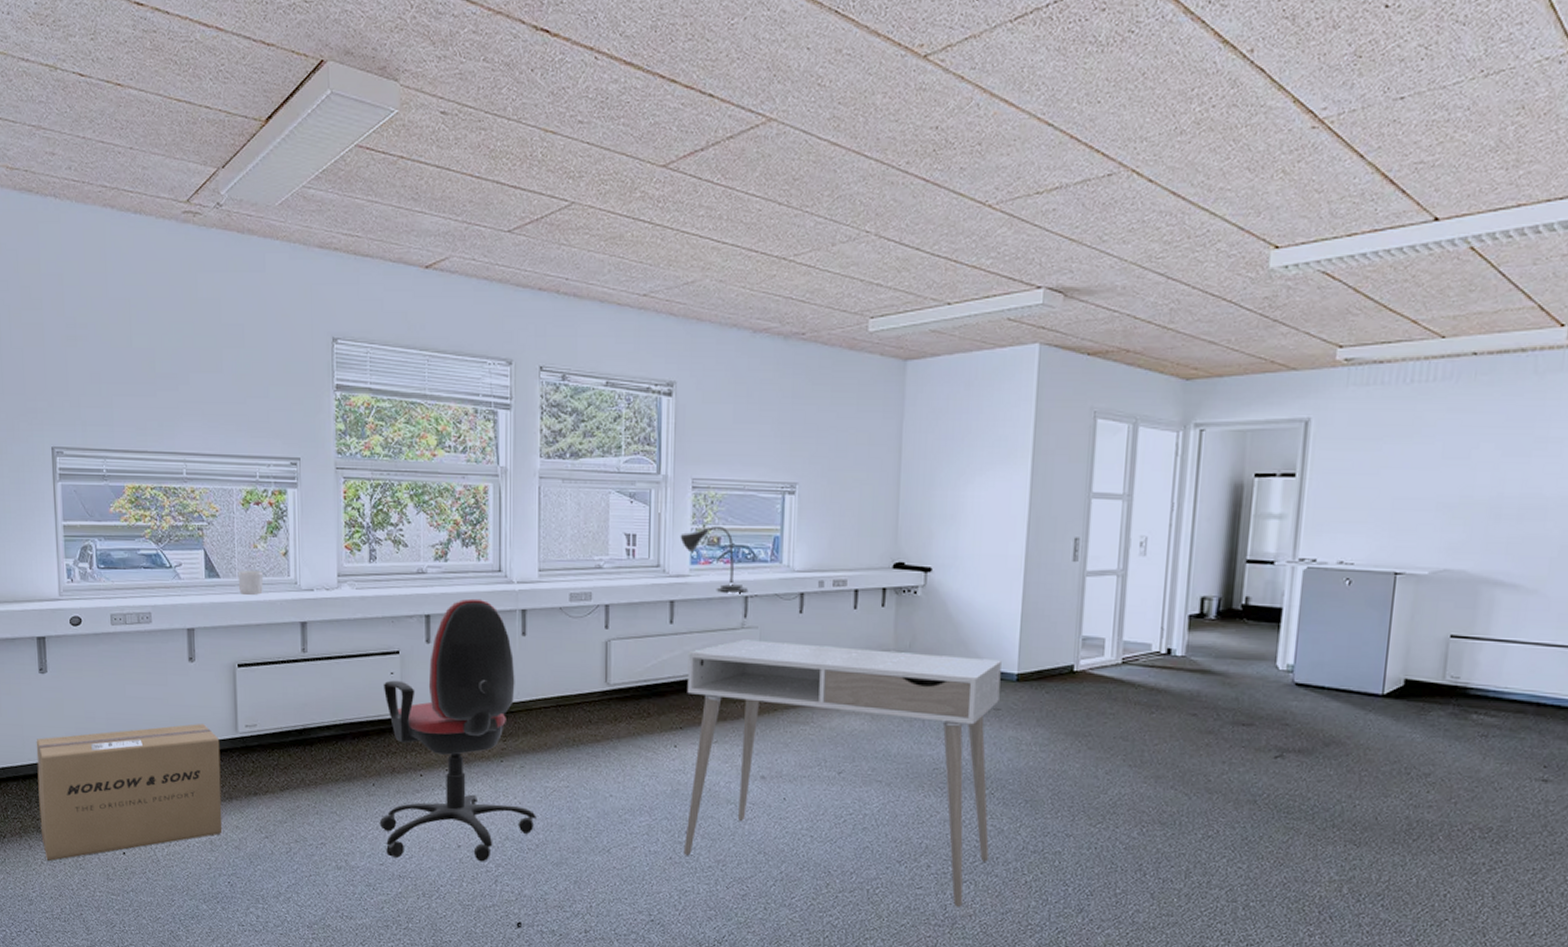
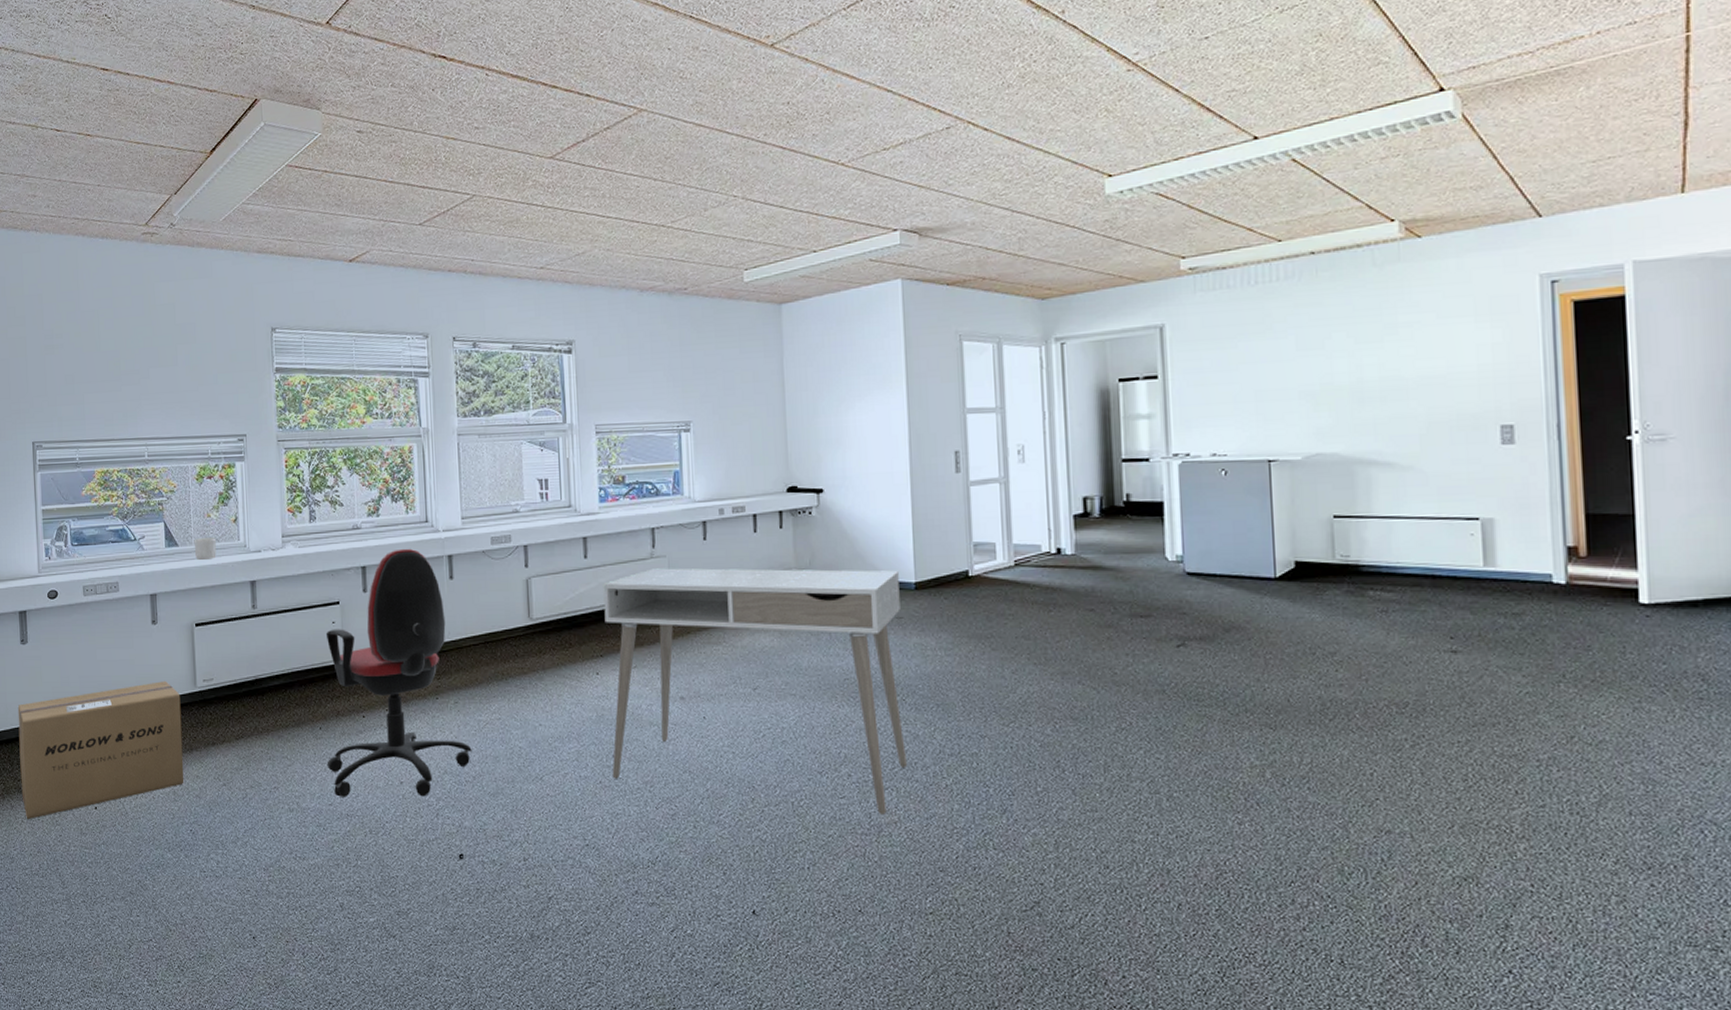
desk lamp: present [680,525,749,593] -> none [588,465,655,526]

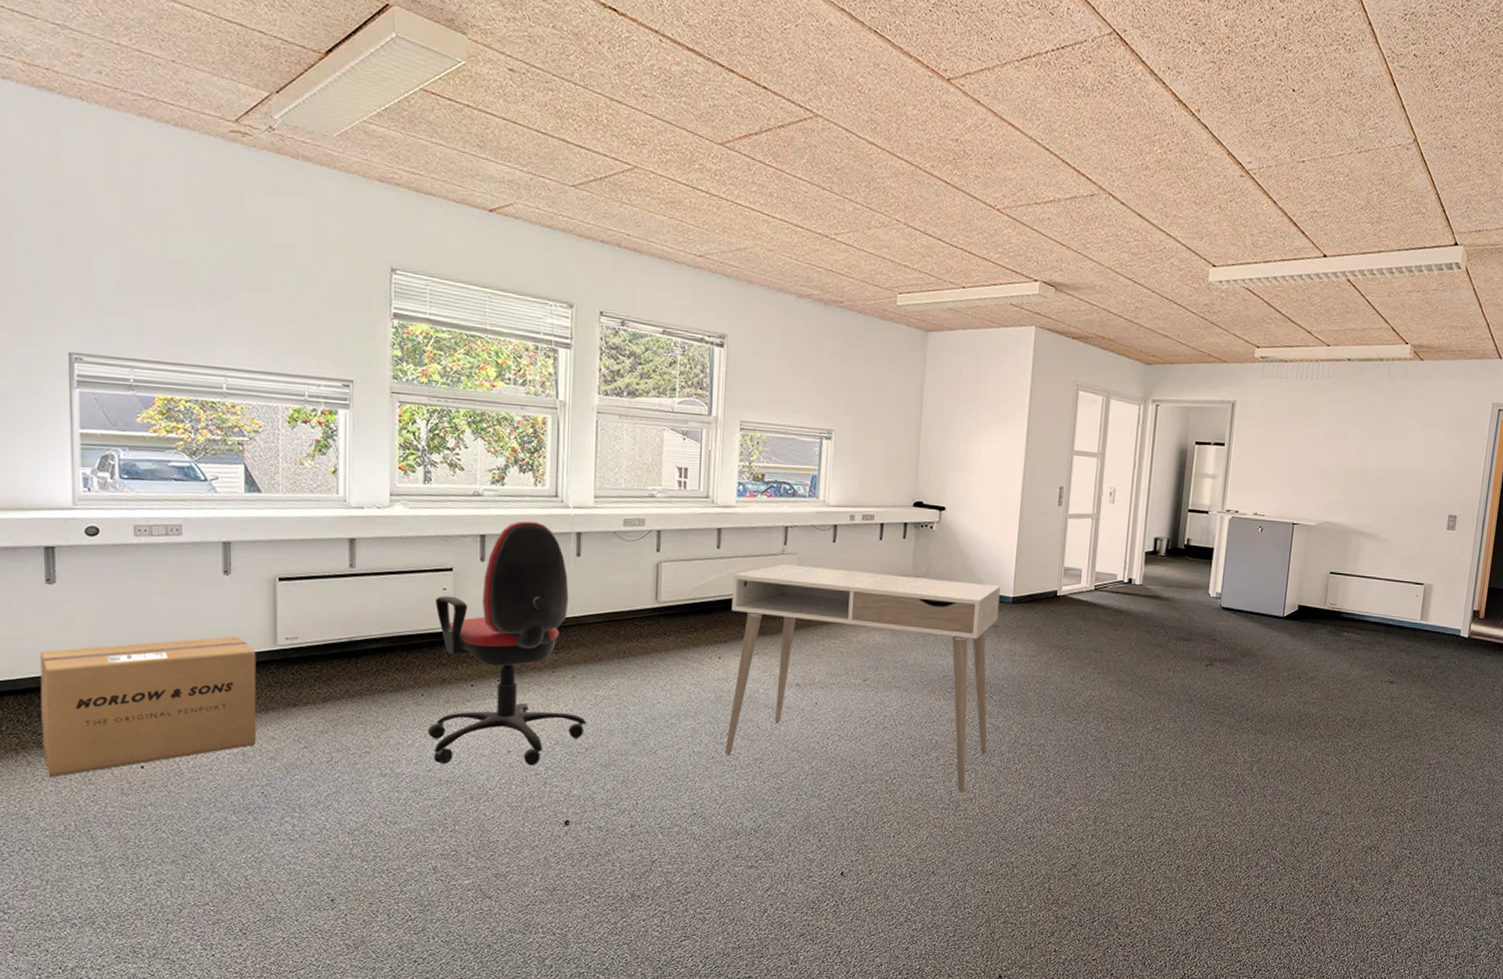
mug: present [194,538,216,561] -> none [281,486,309,512]

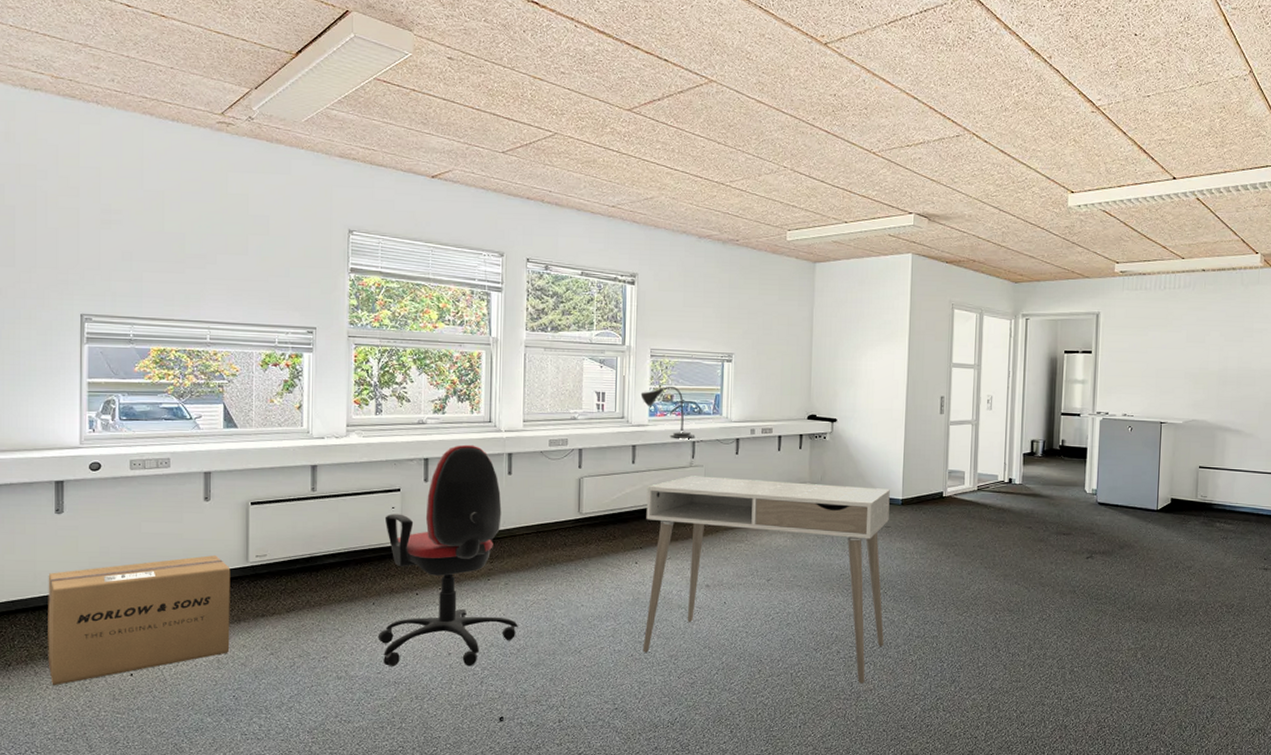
desk lamp: none [728,463,789,523] -> present [640,386,696,439]

